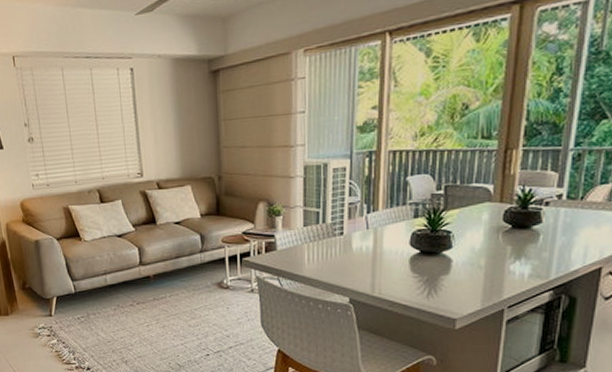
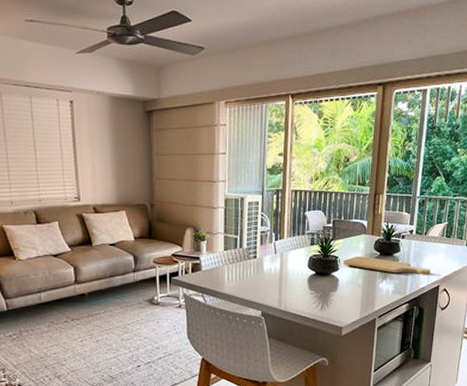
chopping board: none [457,230,590,253] -> present [342,256,431,275]

